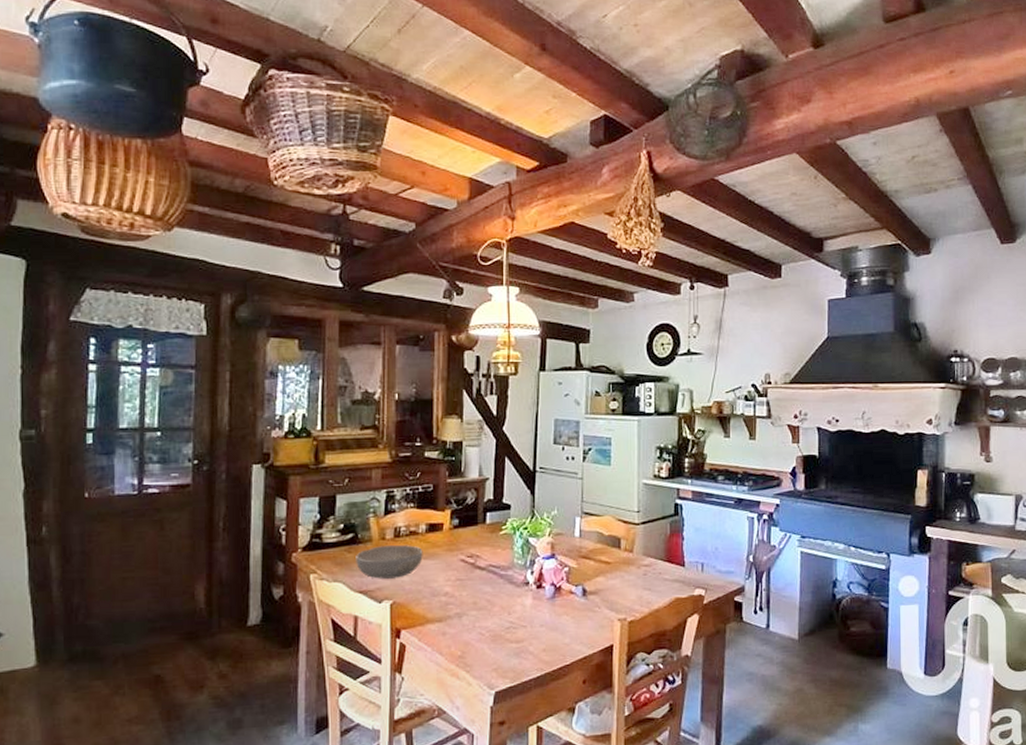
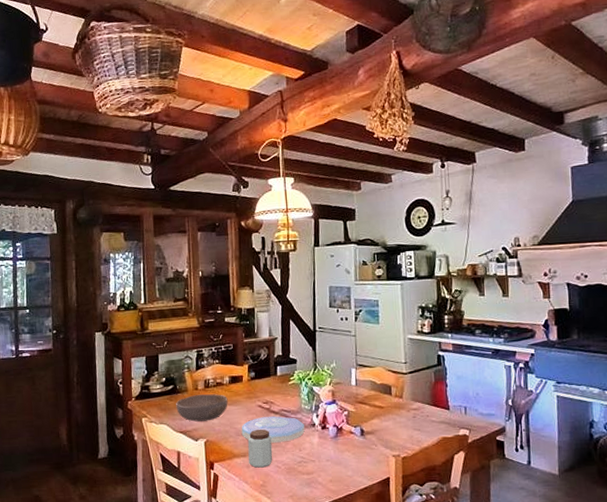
plate: none [438,572,516,605] -> present [241,416,305,443]
peanut butter: none [445,588,476,636] -> present [247,429,273,468]

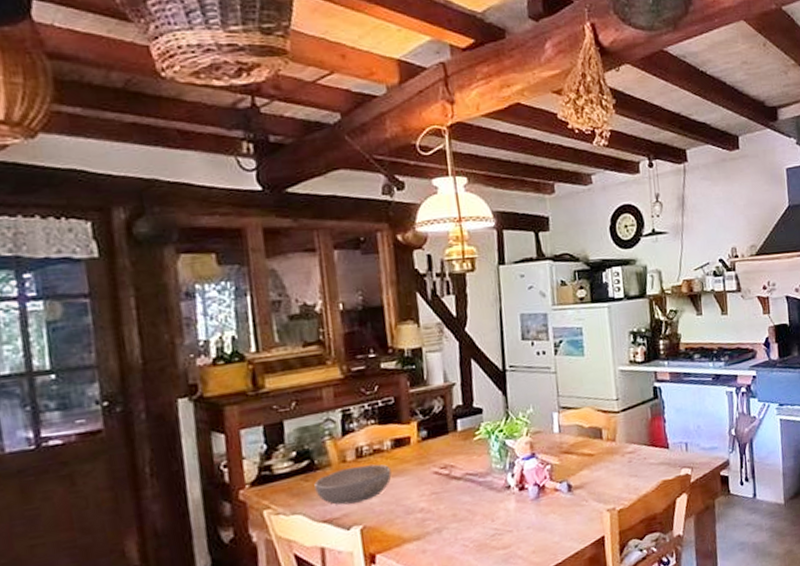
plate: present [241,416,305,443] -> none [411,481,498,518]
peanut butter: present [247,429,273,468] -> none [421,501,457,552]

